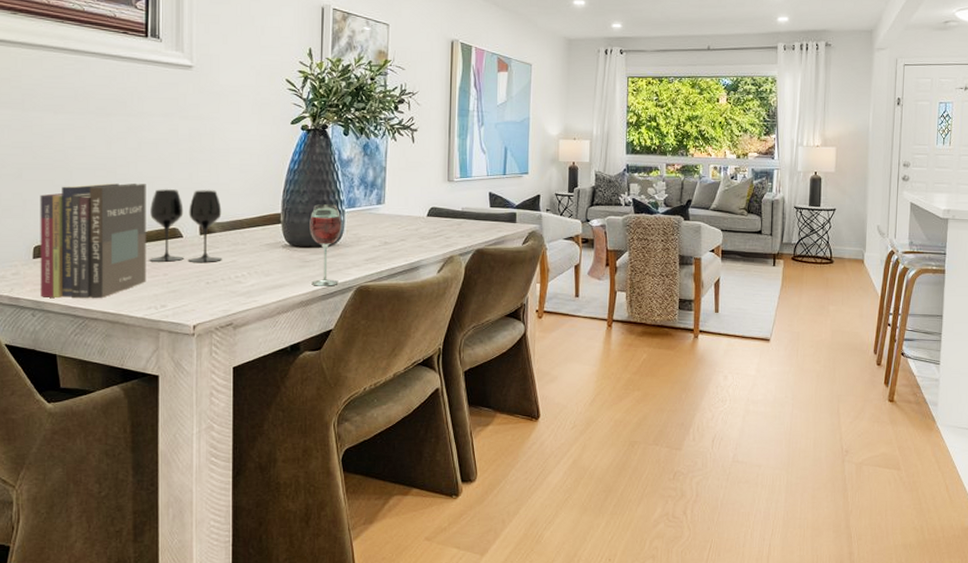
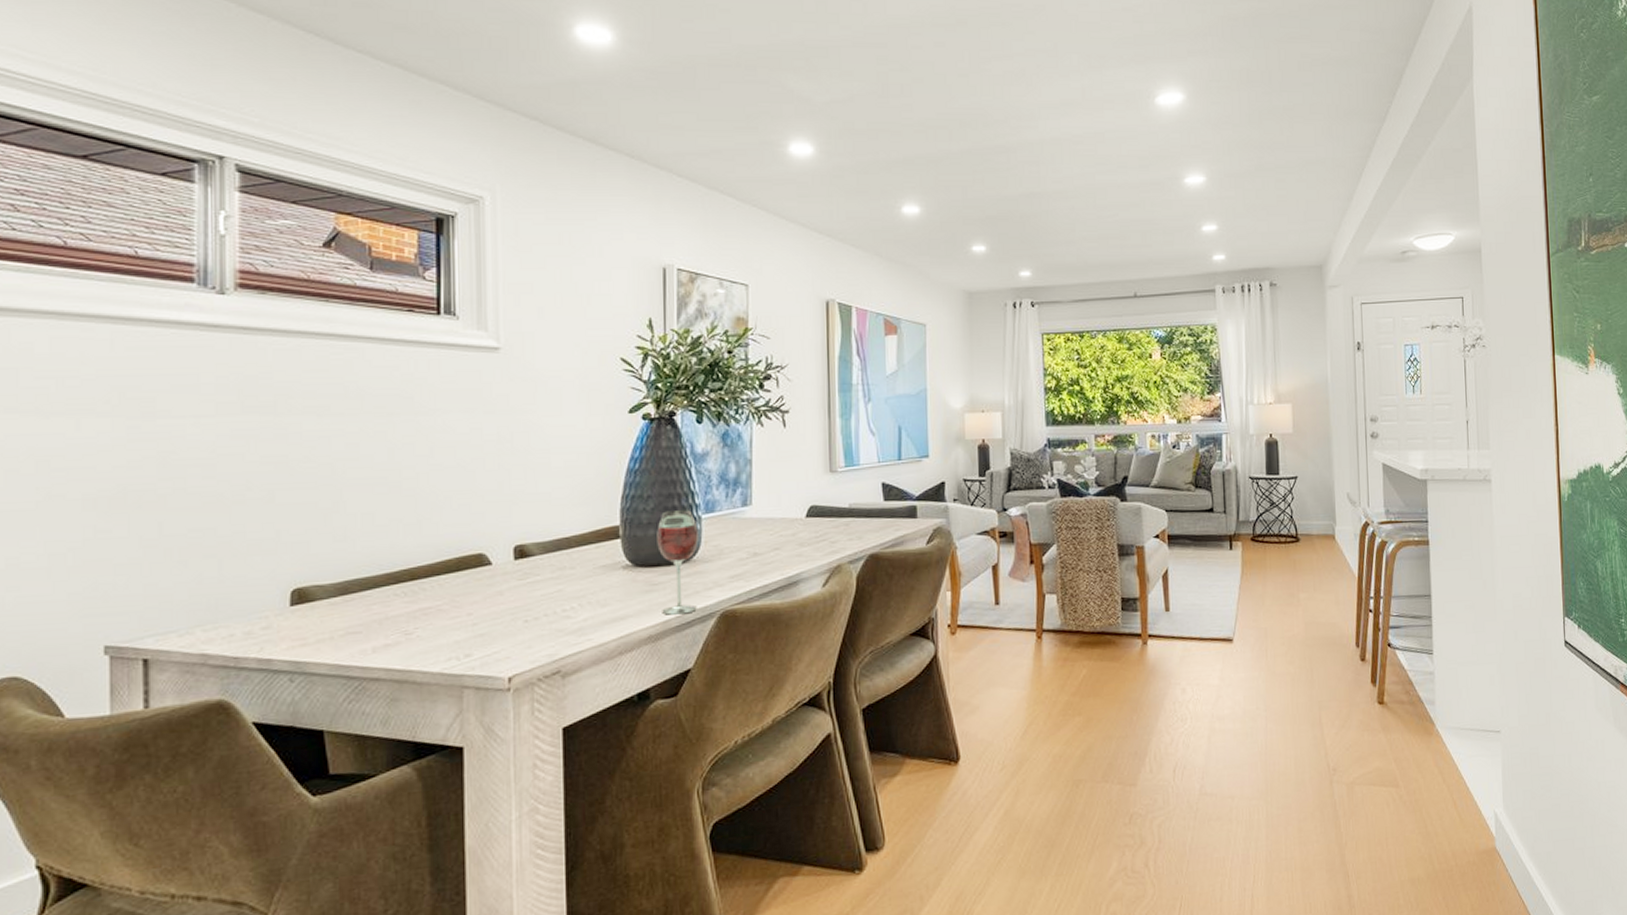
books: present [40,183,146,299] -> none [299,499,445,657]
wine glass: present [149,189,222,263] -> none [447,502,544,599]

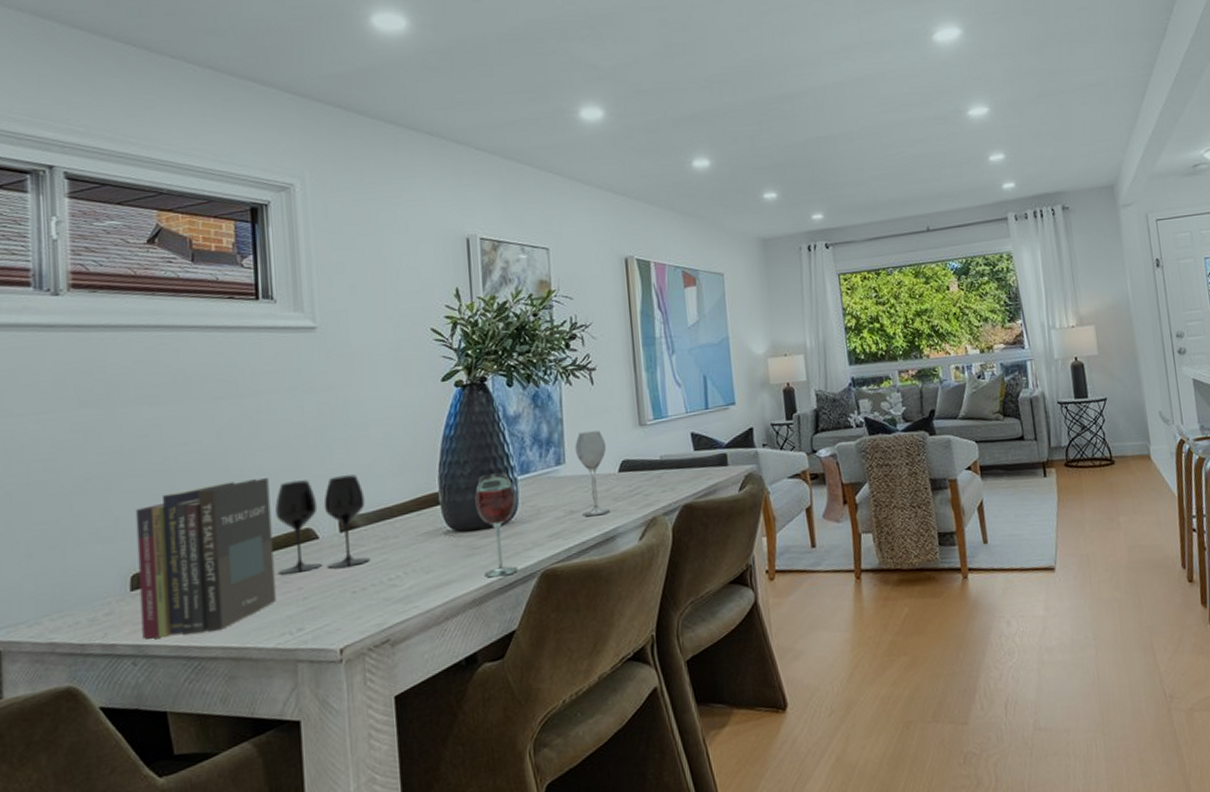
books: none [299,499,445,657] -> present [135,478,277,640]
wine glass: none [447,502,544,599] -> present [275,474,369,575]
wineglass: none [763,474,795,560] -> present [575,430,611,517]

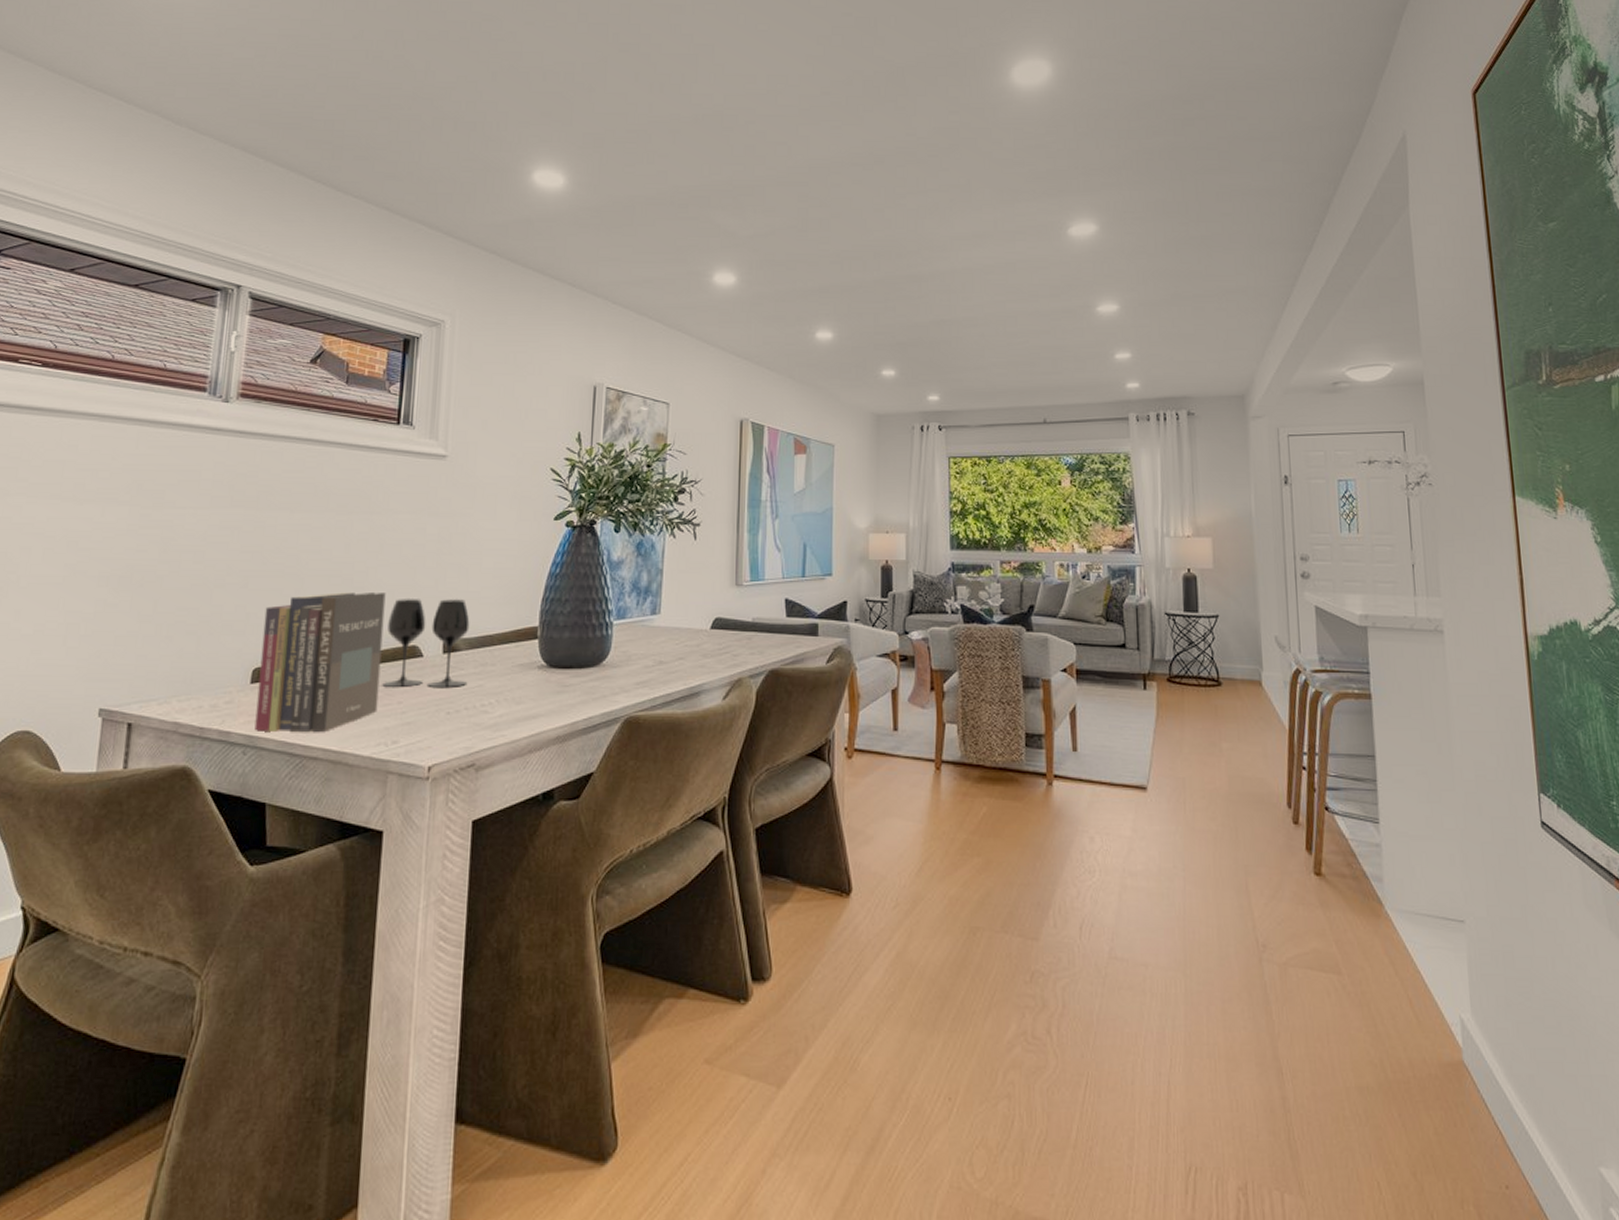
wineglass: present [475,472,518,578] -> none [571,615,609,717]
wineglass: present [575,430,611,517] -> none [671,585,702,670]

